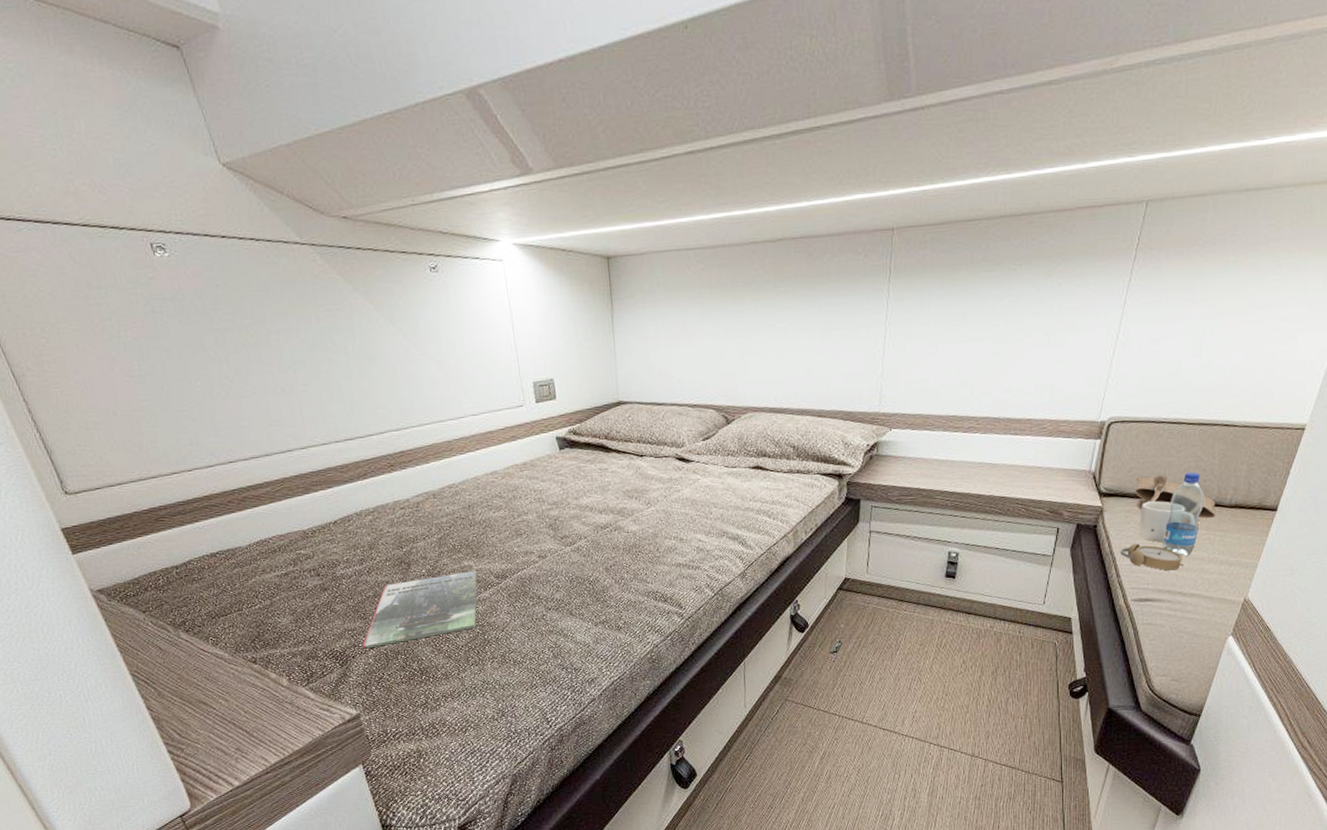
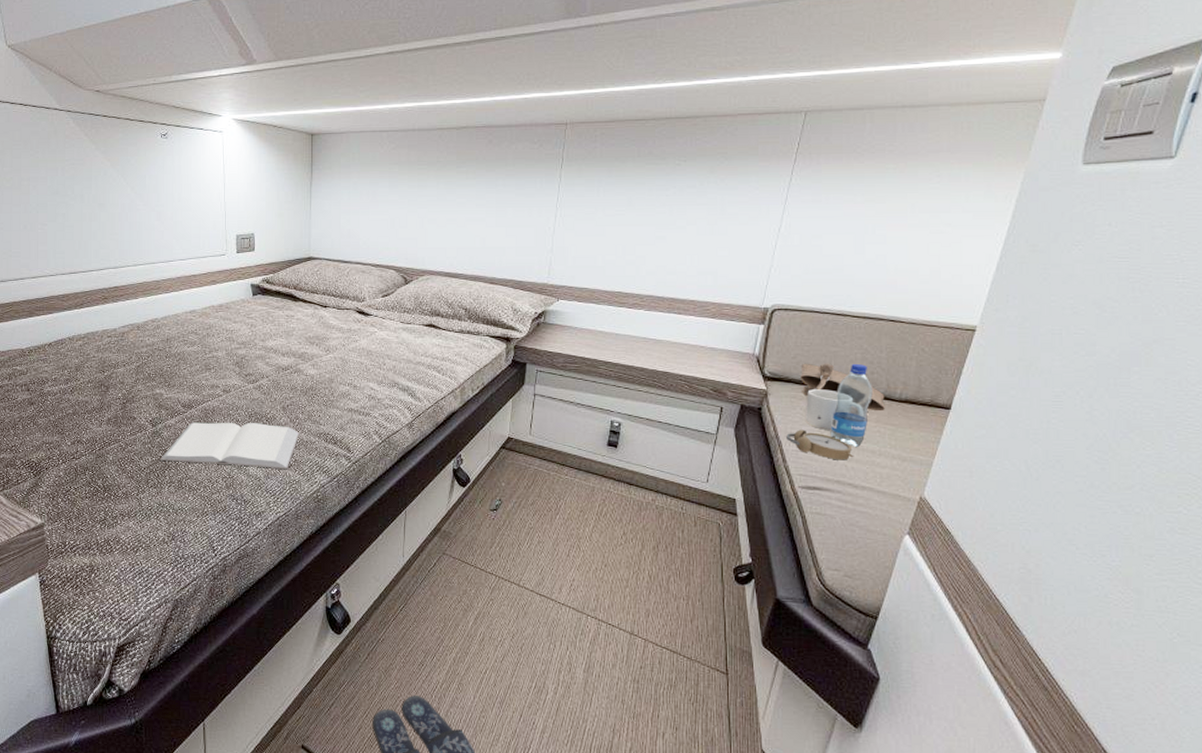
magazine: present [362,570,478,649] -> none [56,398,167,462]
book: none [477,587,627,637] -> present [160,422,300,470]

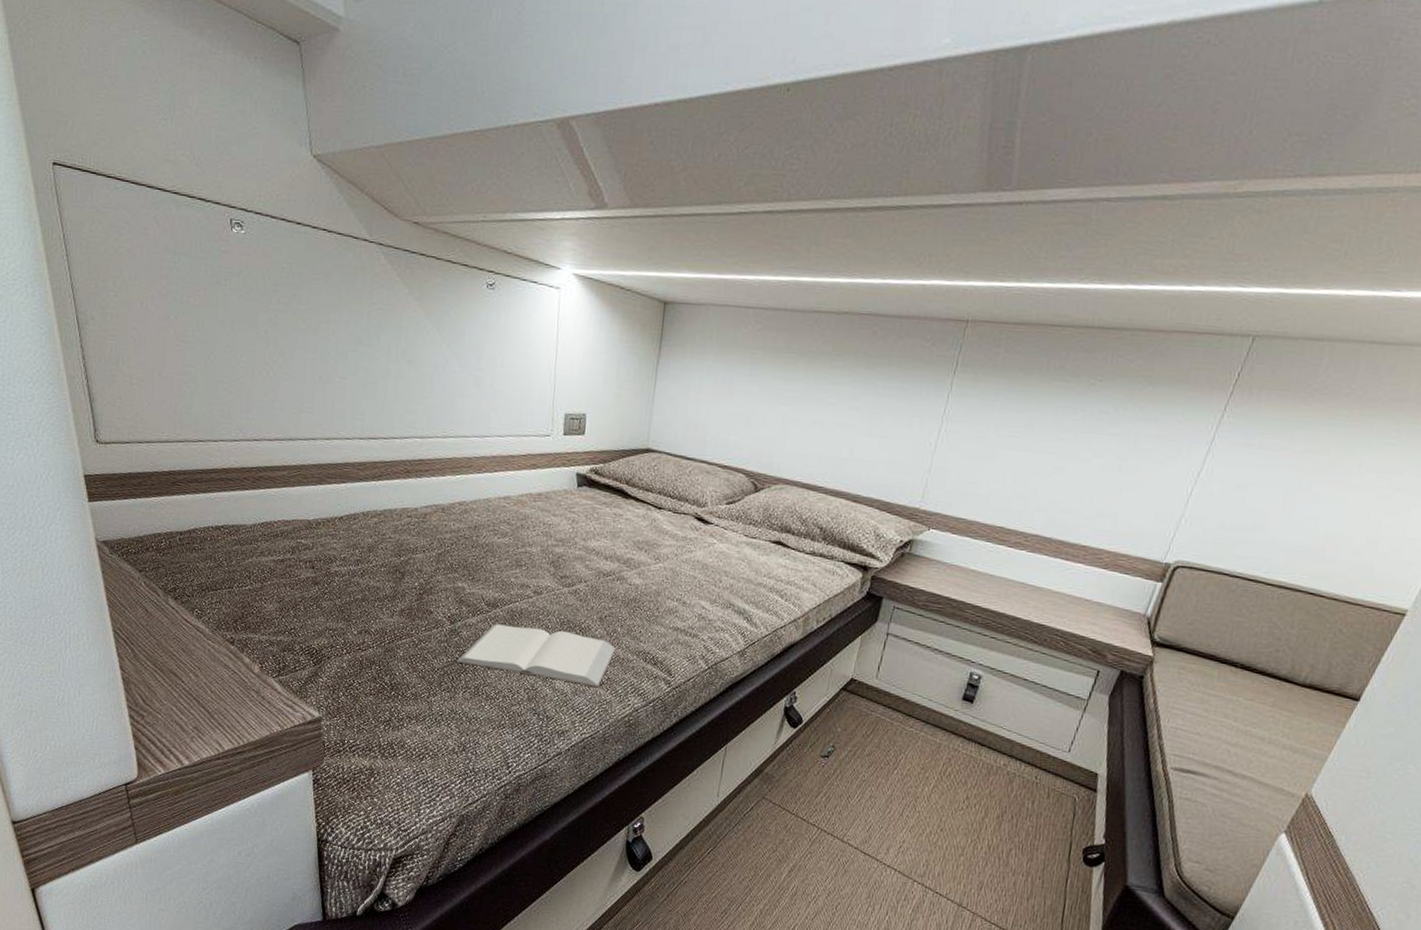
alarm clock: present [786,429,854,461] -> none [1166,705,1240,745]
tote bag: present [801,363,885,412] -> none [1193,631,1287,695]
mug: present [805,389,838,431] -> none [1191,661,1234,711]
bottle: present [830,363,873,448] -> none [1216,637,1275,732]

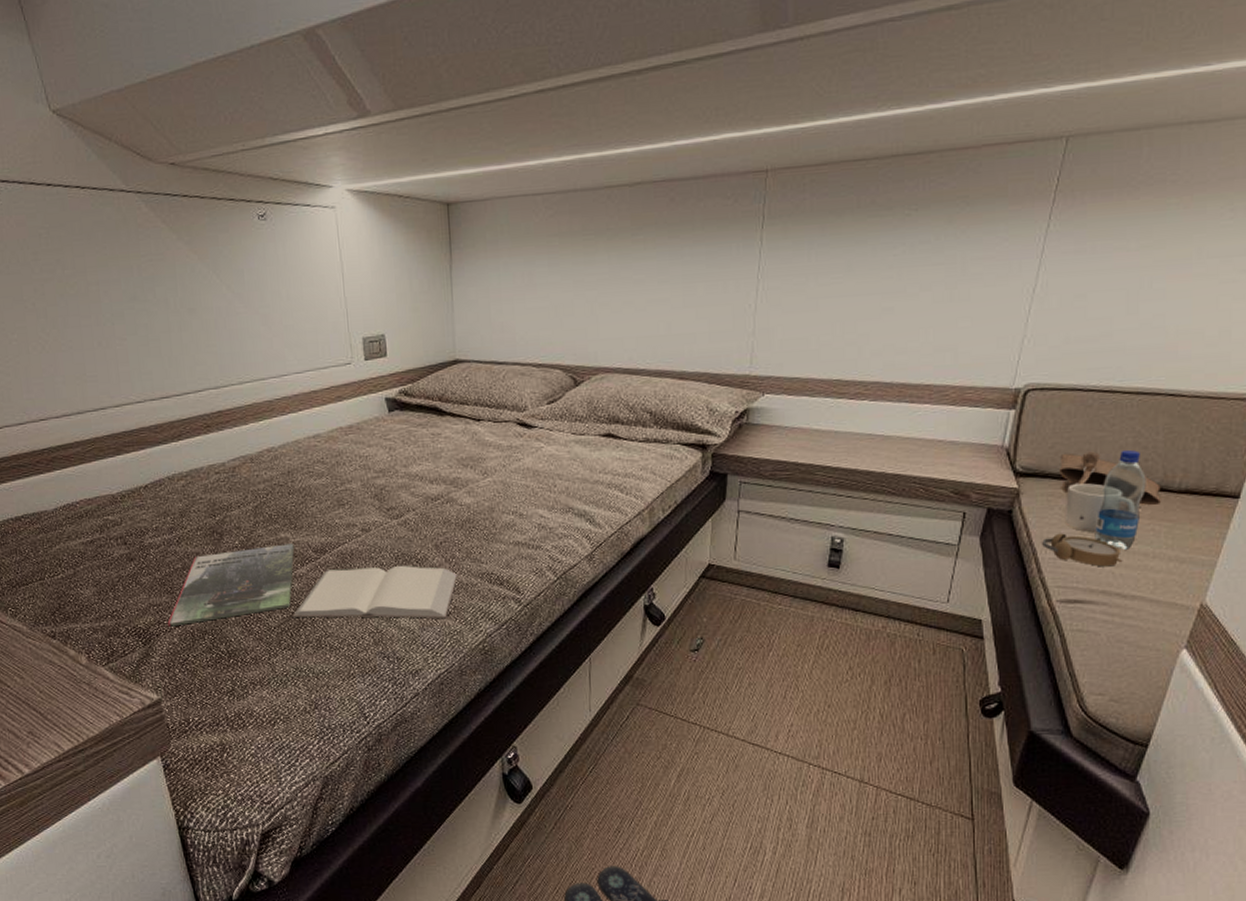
magazine: none [339,590,469,653] -> present [167,543,295,627]
alarm clock: none [1166,705,1240,745] -> present [1042,533,1123,567]
mug: none [1191,661,1234,711] -> present [1064,483,1104,533]
tote bag: none [1193,631,1287,695] -> present [1059,451,1161,506]
bottle: none [1216,637,1275,732] -> present [1094,449,1146,551]

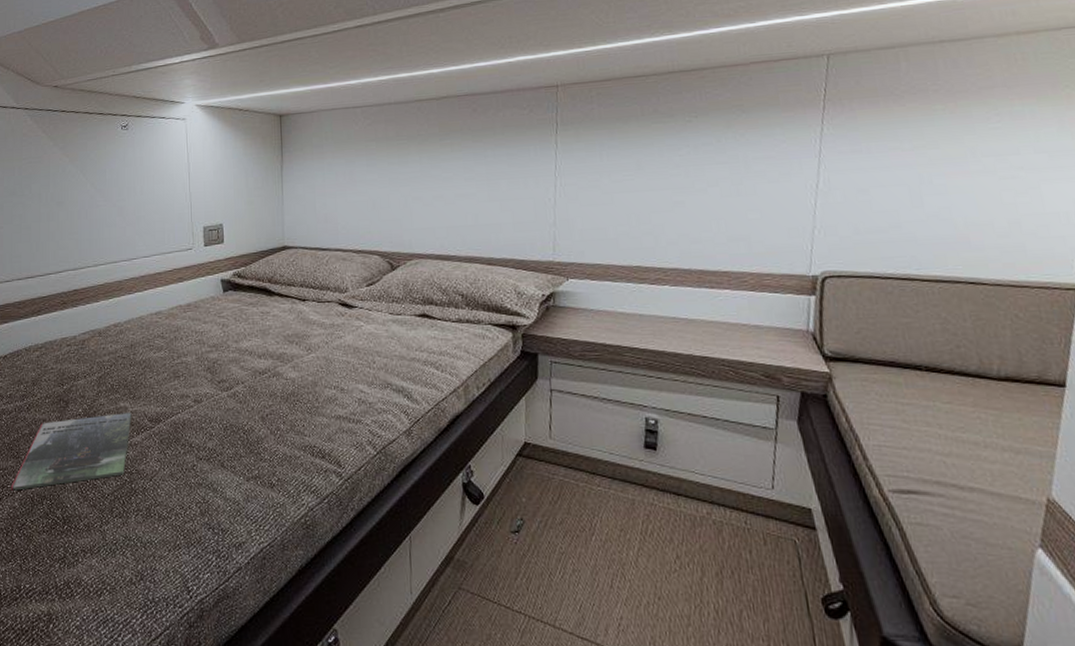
book: present [292,565,458,619] -> none [125,436,283,491]
alarm clock: present [1042,533,1123,567] -> none [863,419,953,456]
tote bag: present [1059,451,1161,506] -> none [869,337,982,393]
mug: present [1064,483,1104,533] -> none [880,369,922,420]
bottle: present [1094,449,1146,551] -> none [916,336,964,439]

